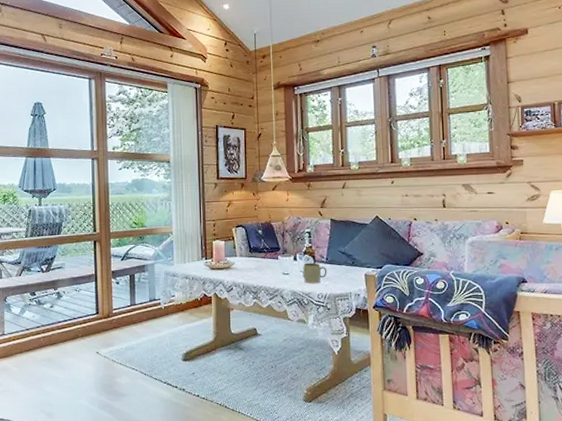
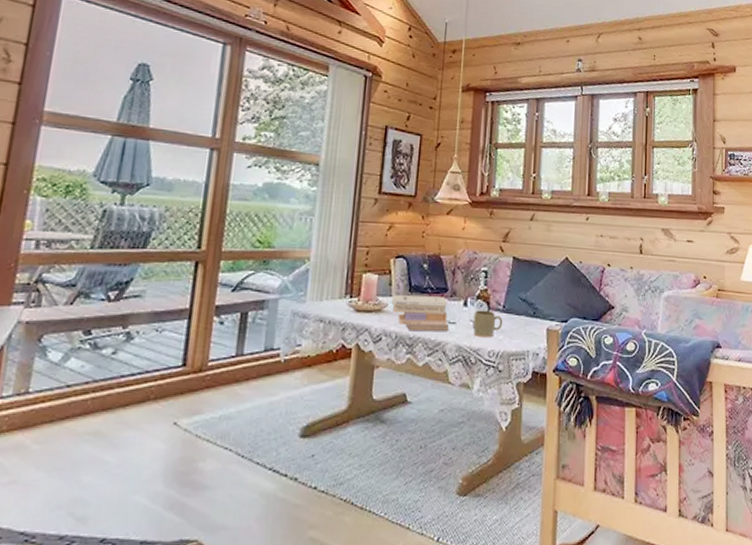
books: none [237,254,283,282] -> present [392,295,448,332]

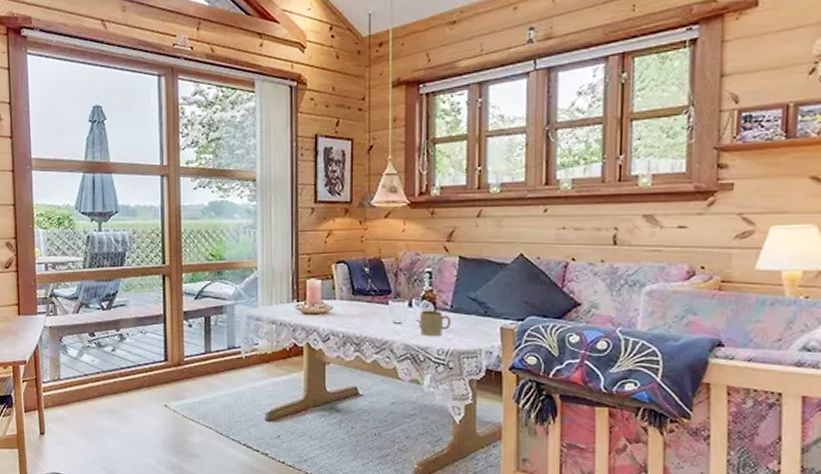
books: present [392,295,448,332] -> none [337,298,394,332]

